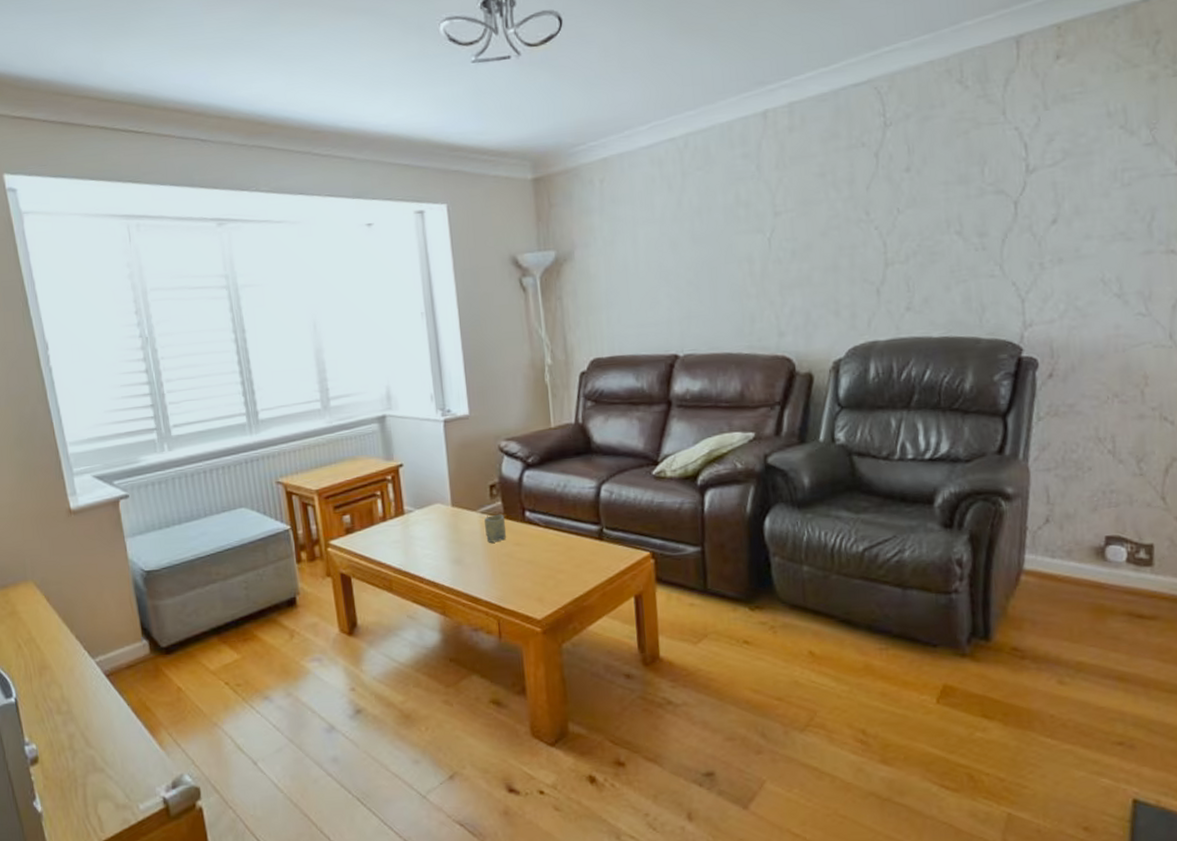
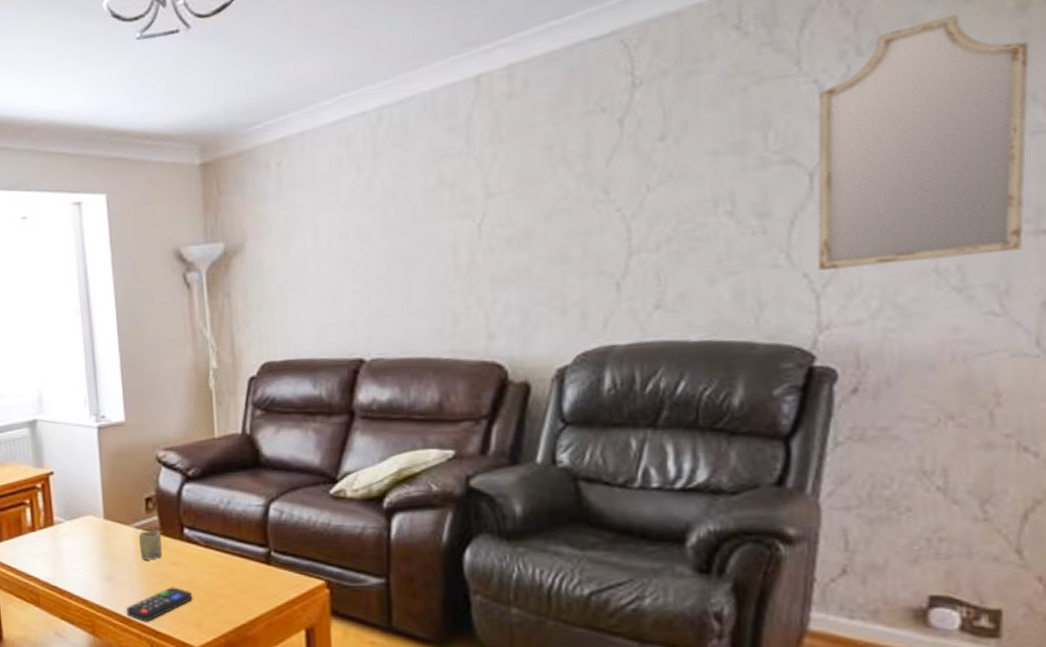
remote control: none [473,566,535,600] -> present [125,587,193,622]
home mirror: none [1018,81,1159,280] -> present [817,14,1030,270]

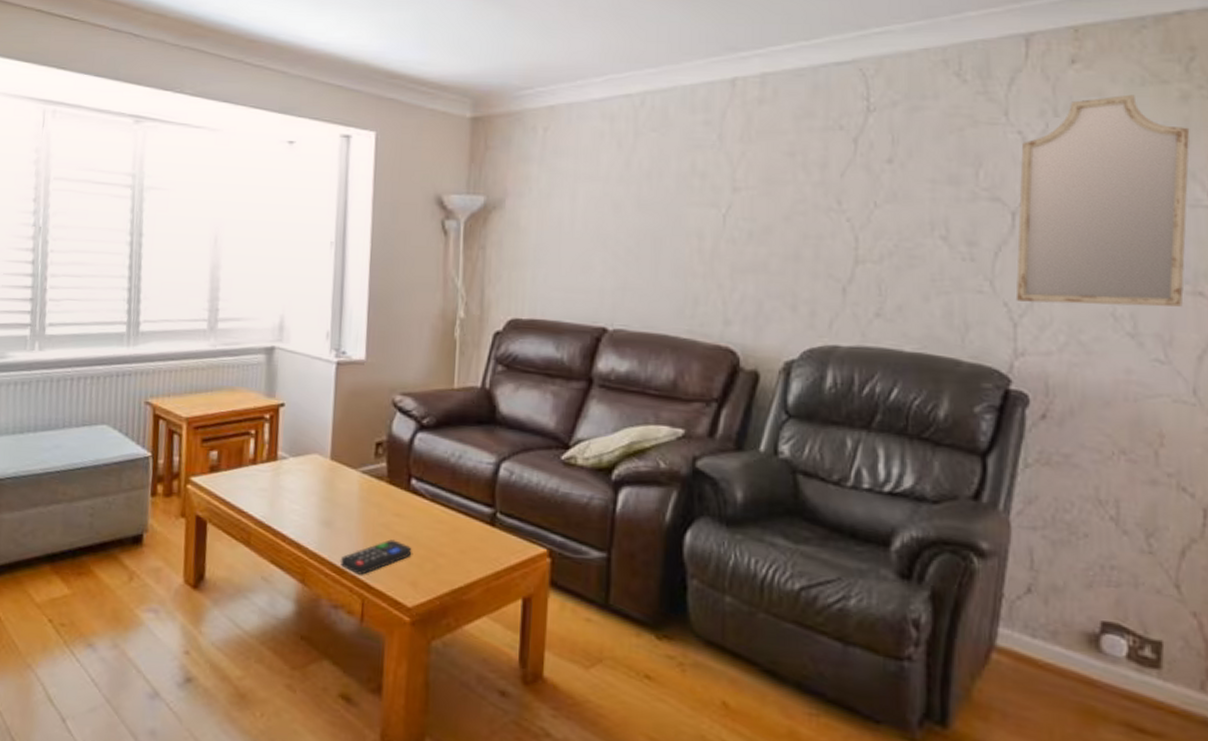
cup: present [138,529,163,560] -> none [363,476,388,509]

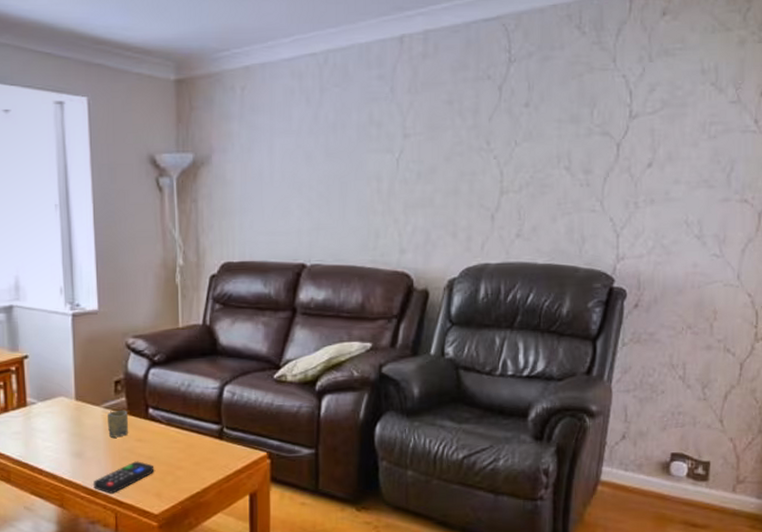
cup: none [363,476,388,509] -> present [107,409,129,438]
home mirror: present [1015,94,1190,307] -> none [618,41,744,216]

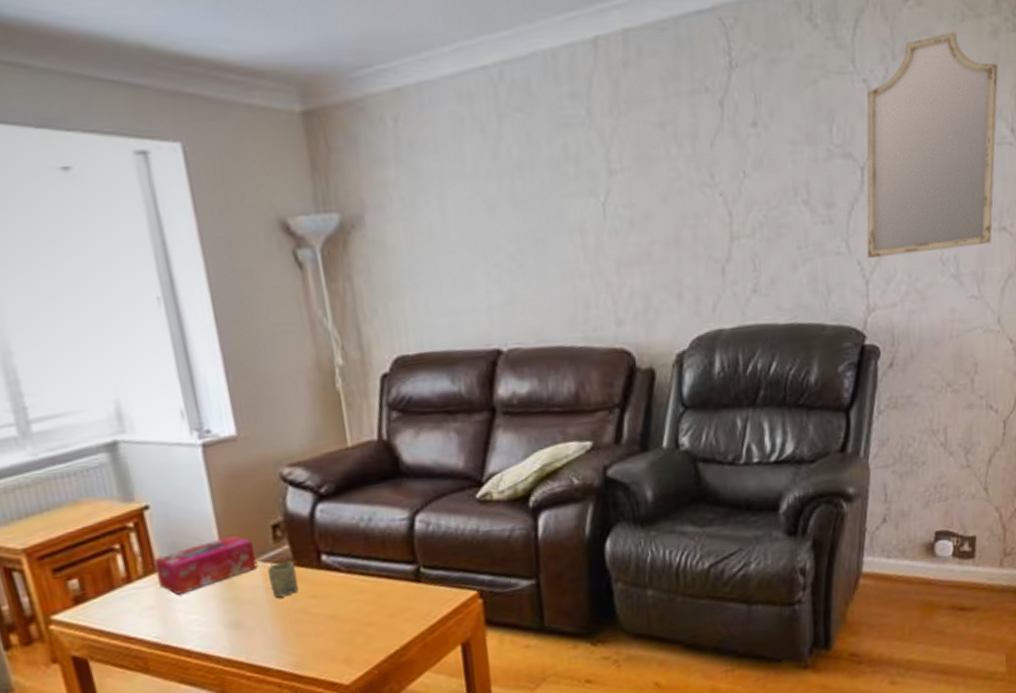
tissue box: none [25,385,100,426] -> present [153,535,258,595]
remote control: present [92,461,155,494] -> none [260,622,339,669]
home mirror: none [618,41,744,216] -> present [866,31,998,258]

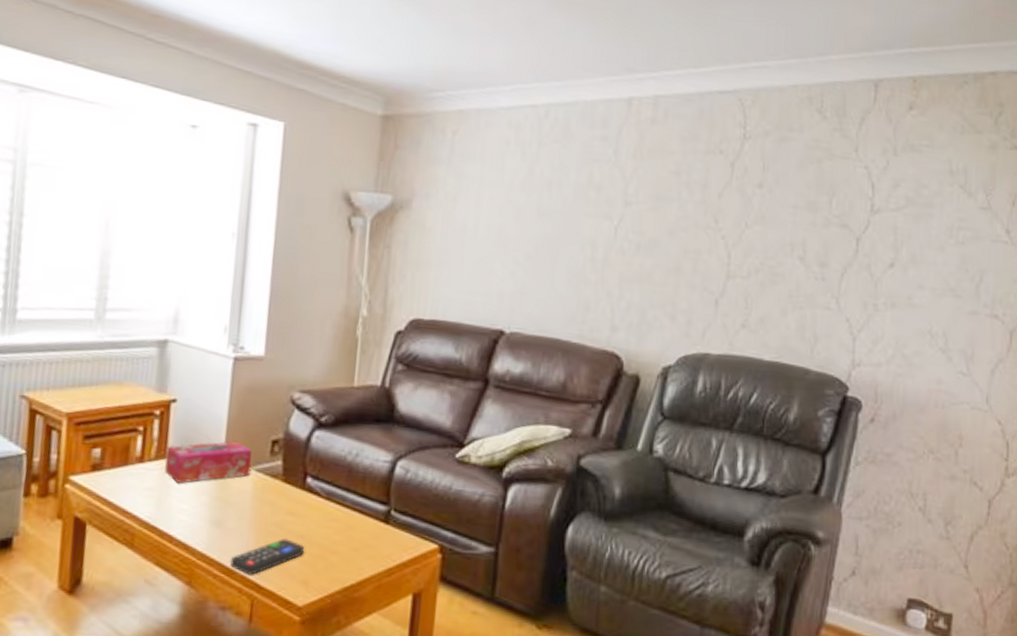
remote control: none [260,622,339,669] -> present [229,538,305,575]
cup: present [267,560,298,598] -> none [256,475,283,508]
home mirror: present [866,31,998,258] -> none [856,140,995,327]

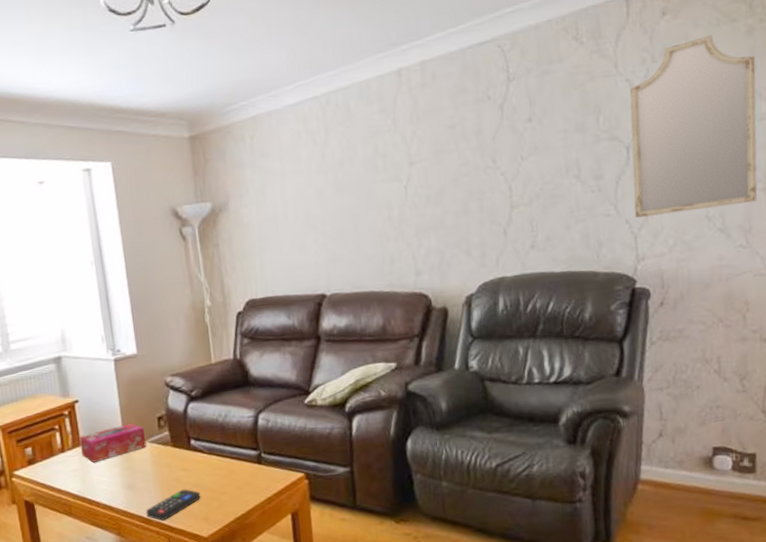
home mirror: none [856,140,995,327] -> present [629,34,757,218]

